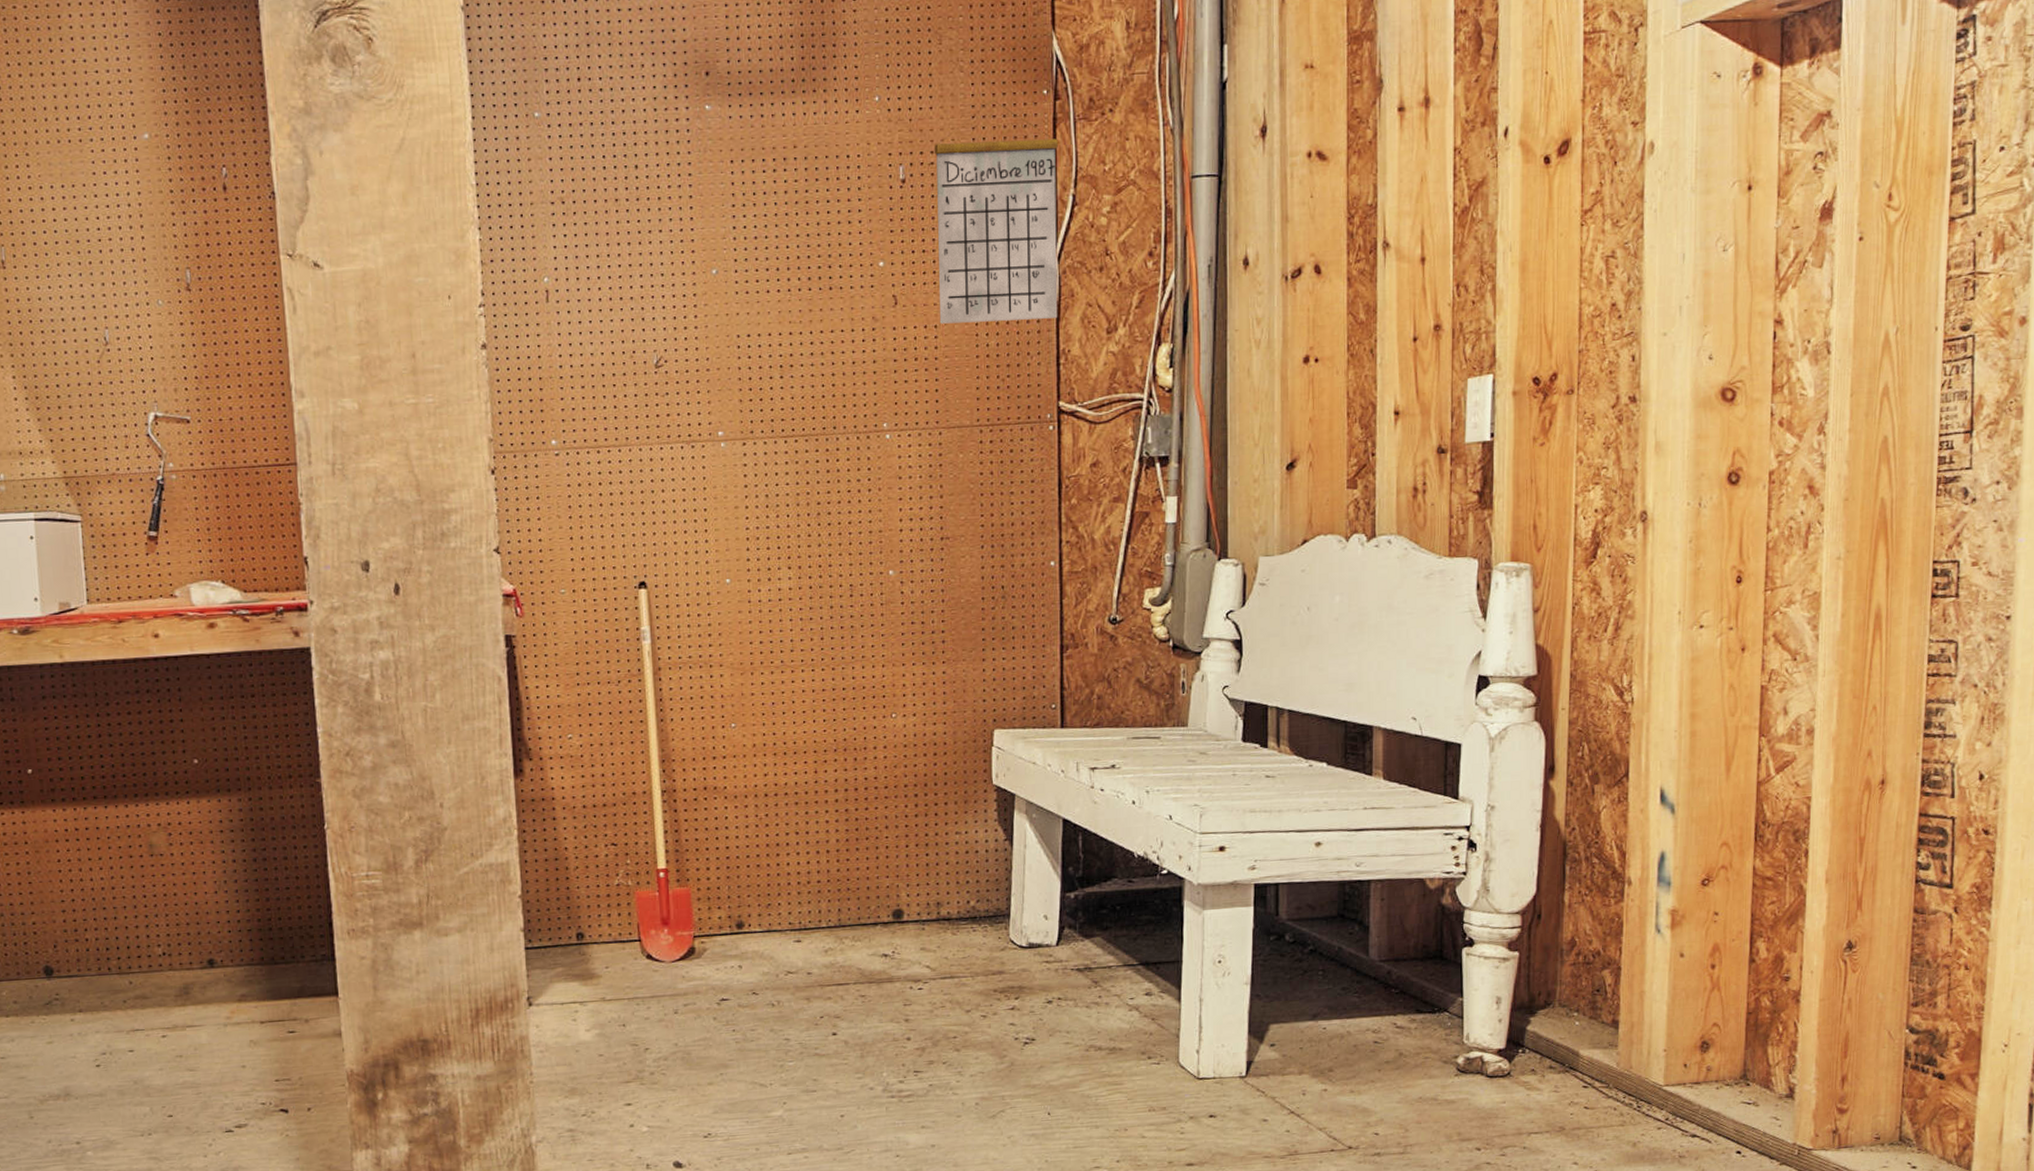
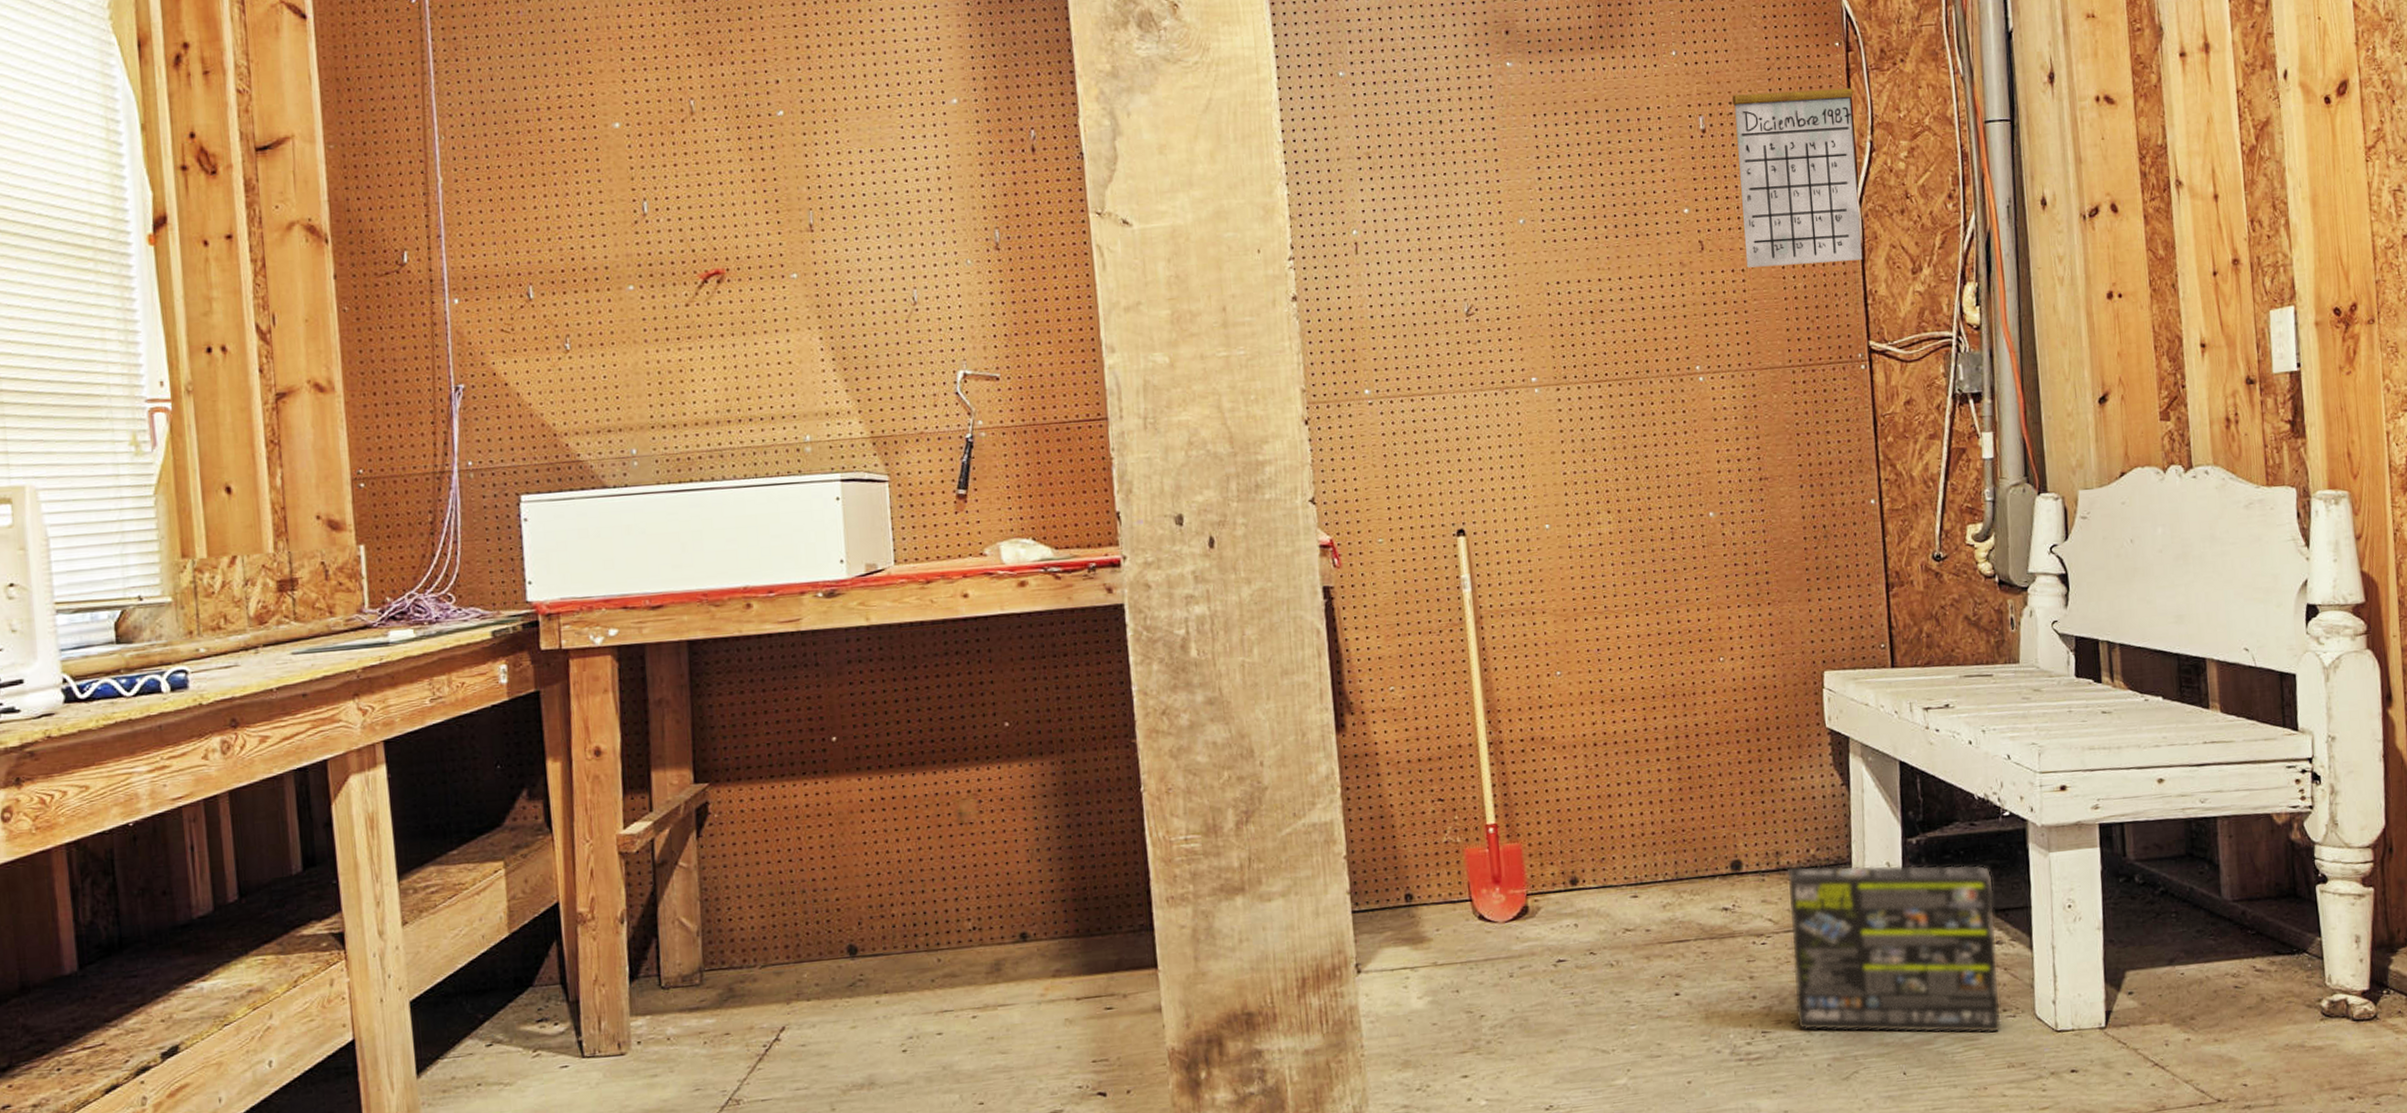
box: none [946,916,1147,1079] -> present [1787,865,2001,1033]

